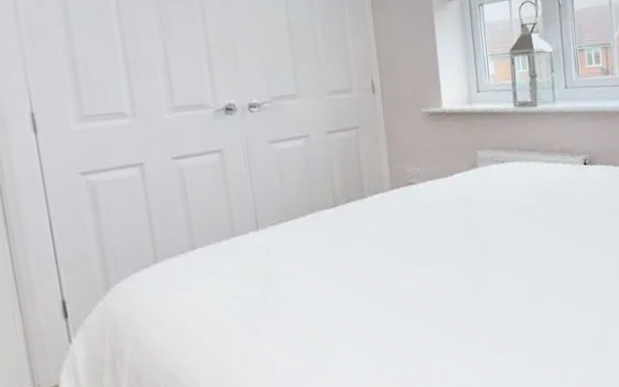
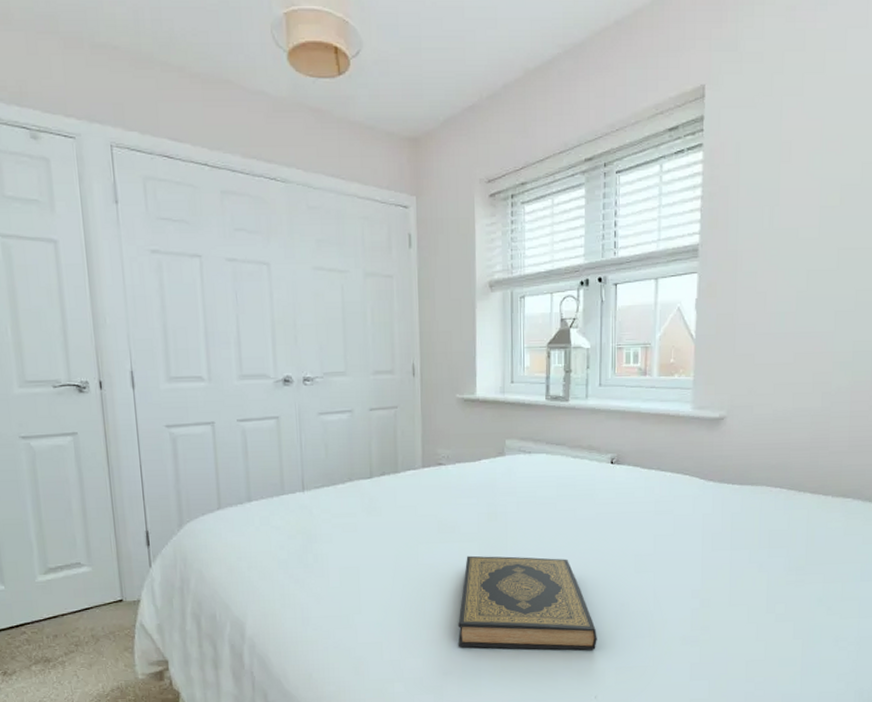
hardback book: none [444,267,589,378] -> present [458,555,597,650]

